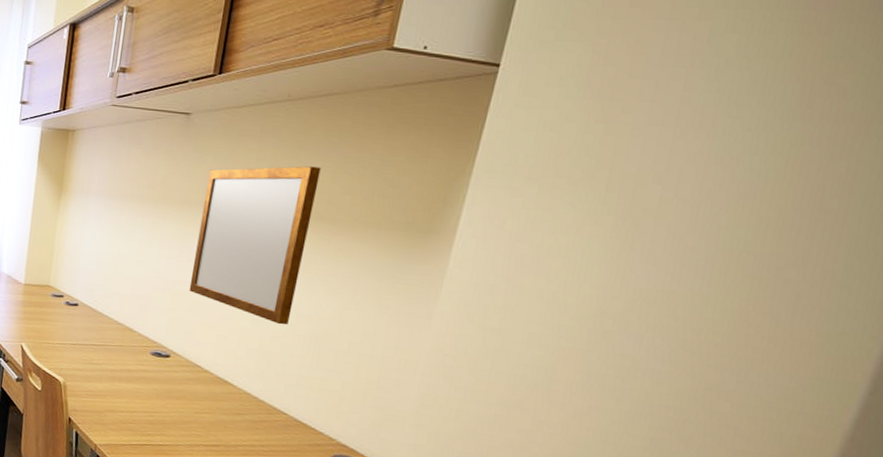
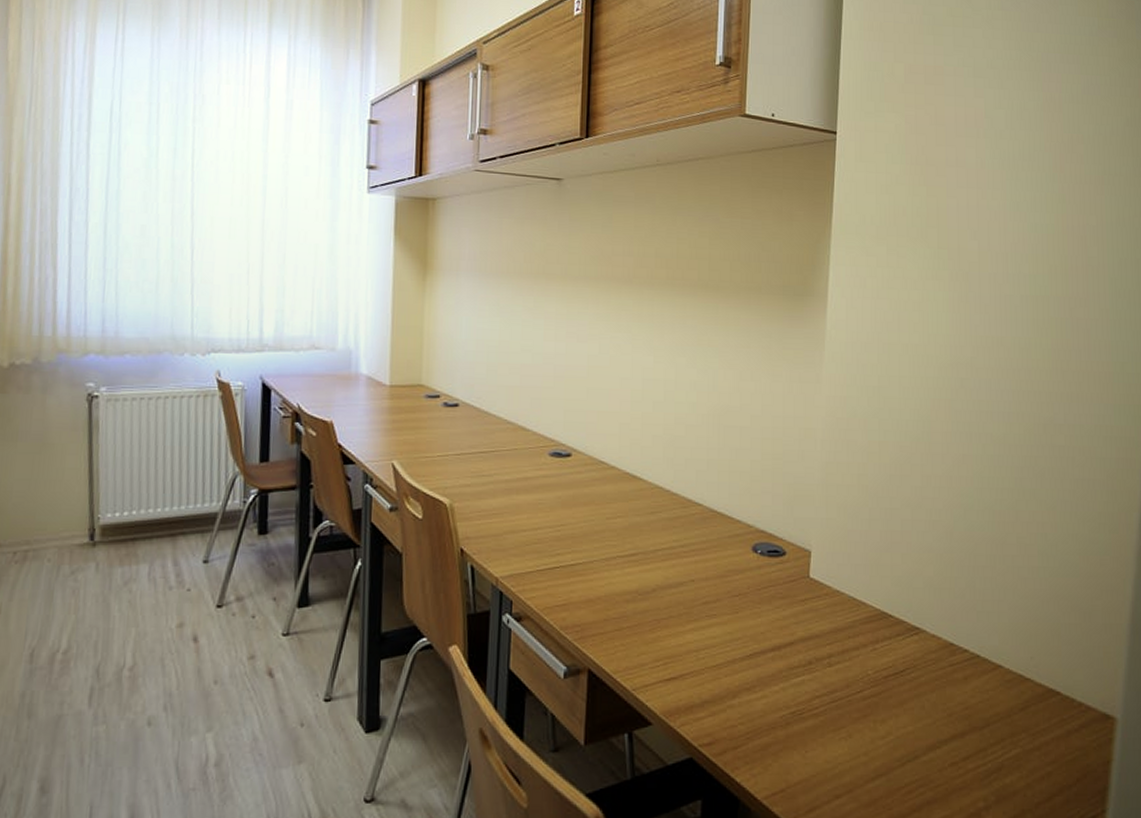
writing board: present [189,166,321,325] -> none [583,232,698,405]

